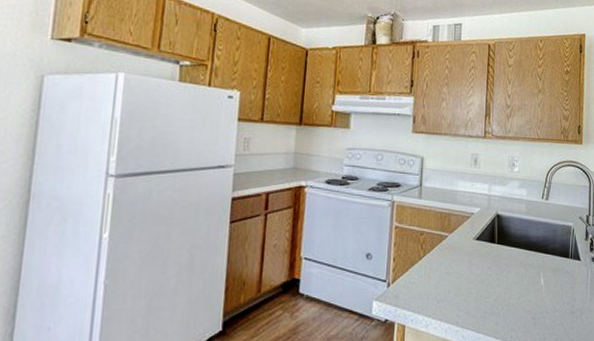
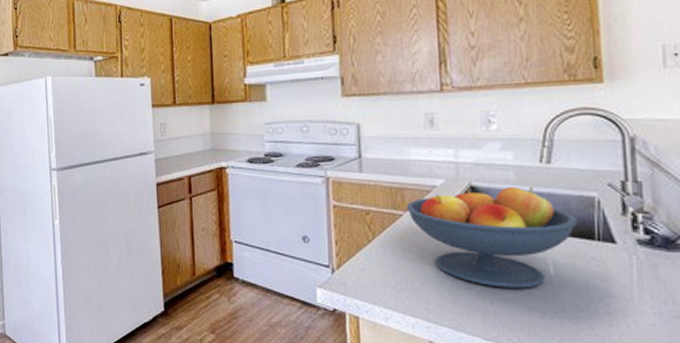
fruit bowl: none [451,216,560,296] -> present [406,186,577,289]

